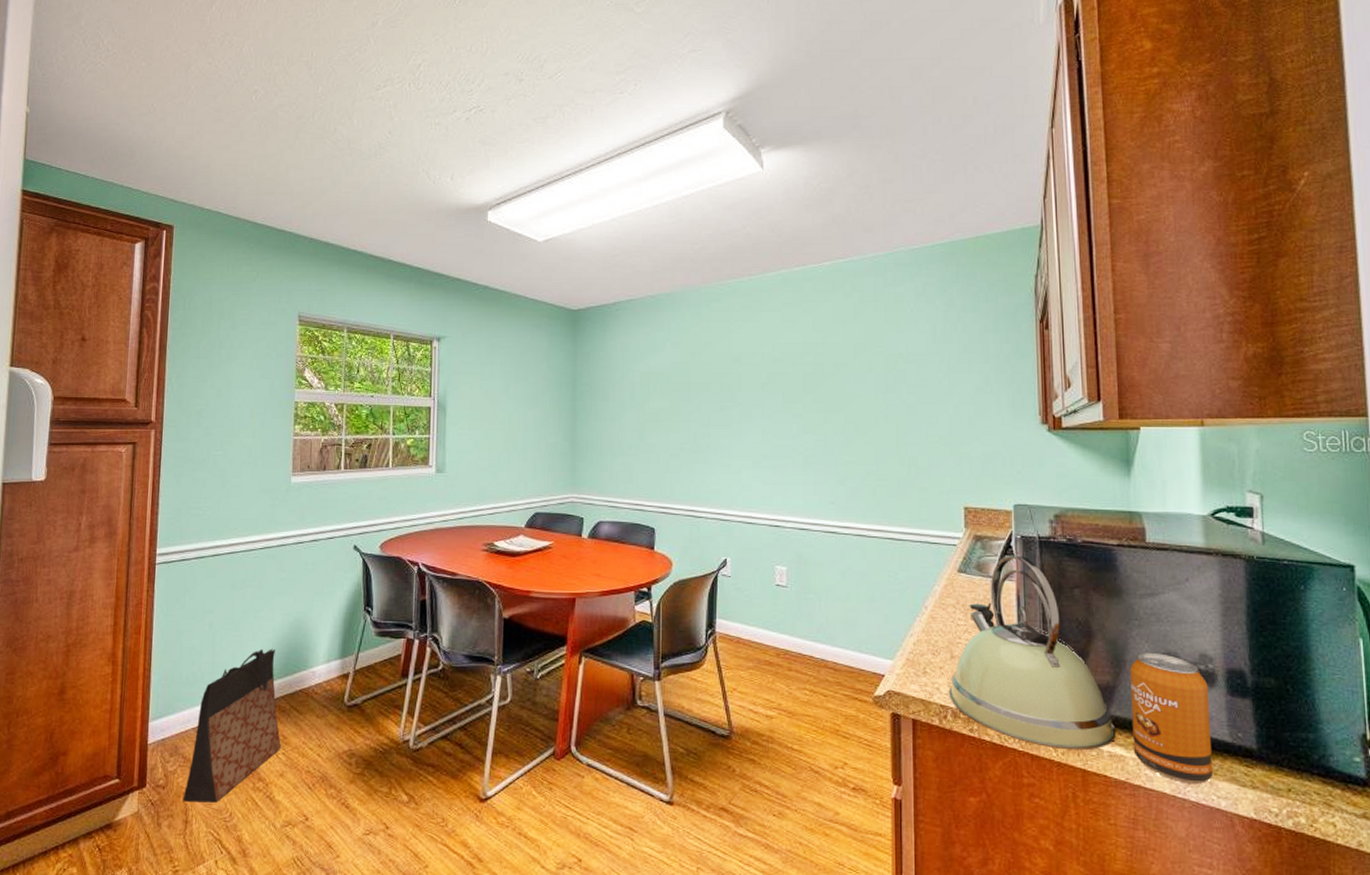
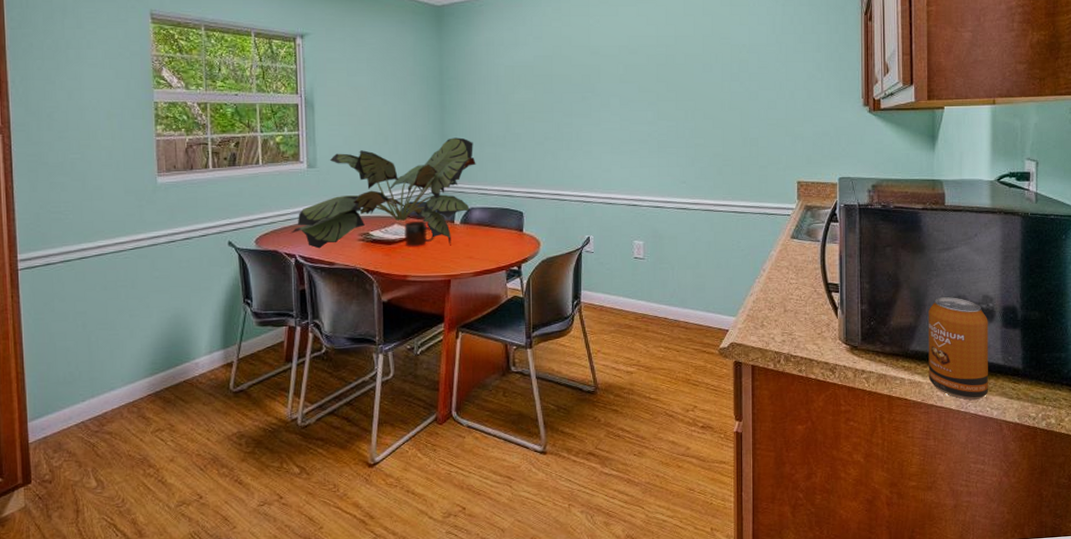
bag: present [183,648,282,803] -> none [71,344,170,493]
plant: none [415,446,607,561] -> present [291,137,476,249]
mug: none [529,533,561,561] -> present [404,221,435,247]
kettle: present [948,554,1116,751] -> none [781,221,915,381]

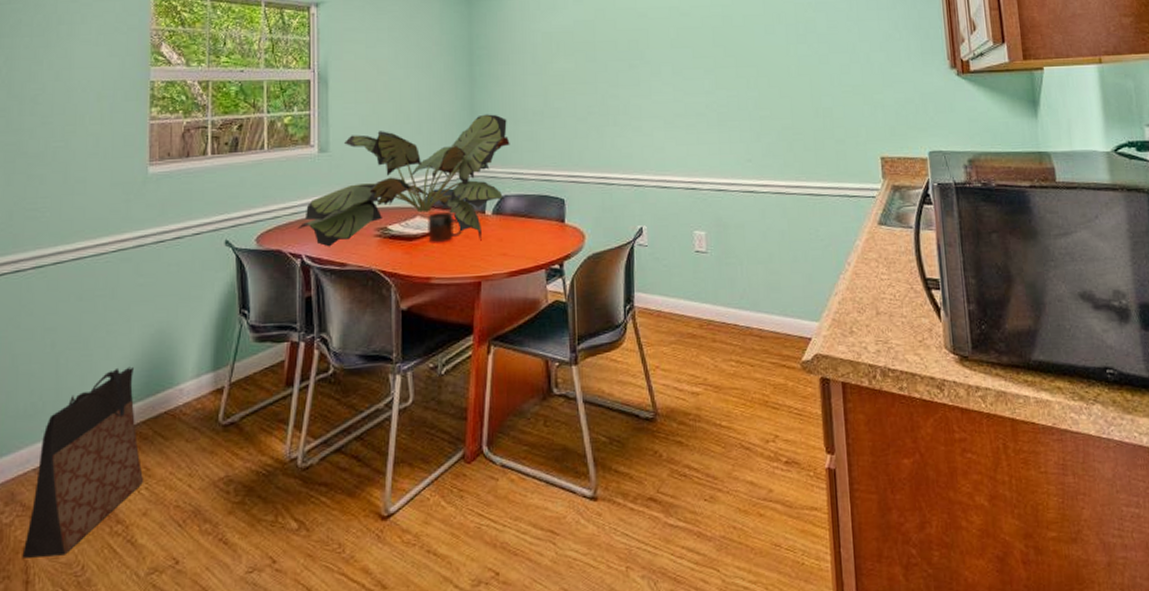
bag: none [71,344,170,493] -> present [22,366,144,558]
soda can: present [928,297,988,400] -> none [1049,293,1133,423]

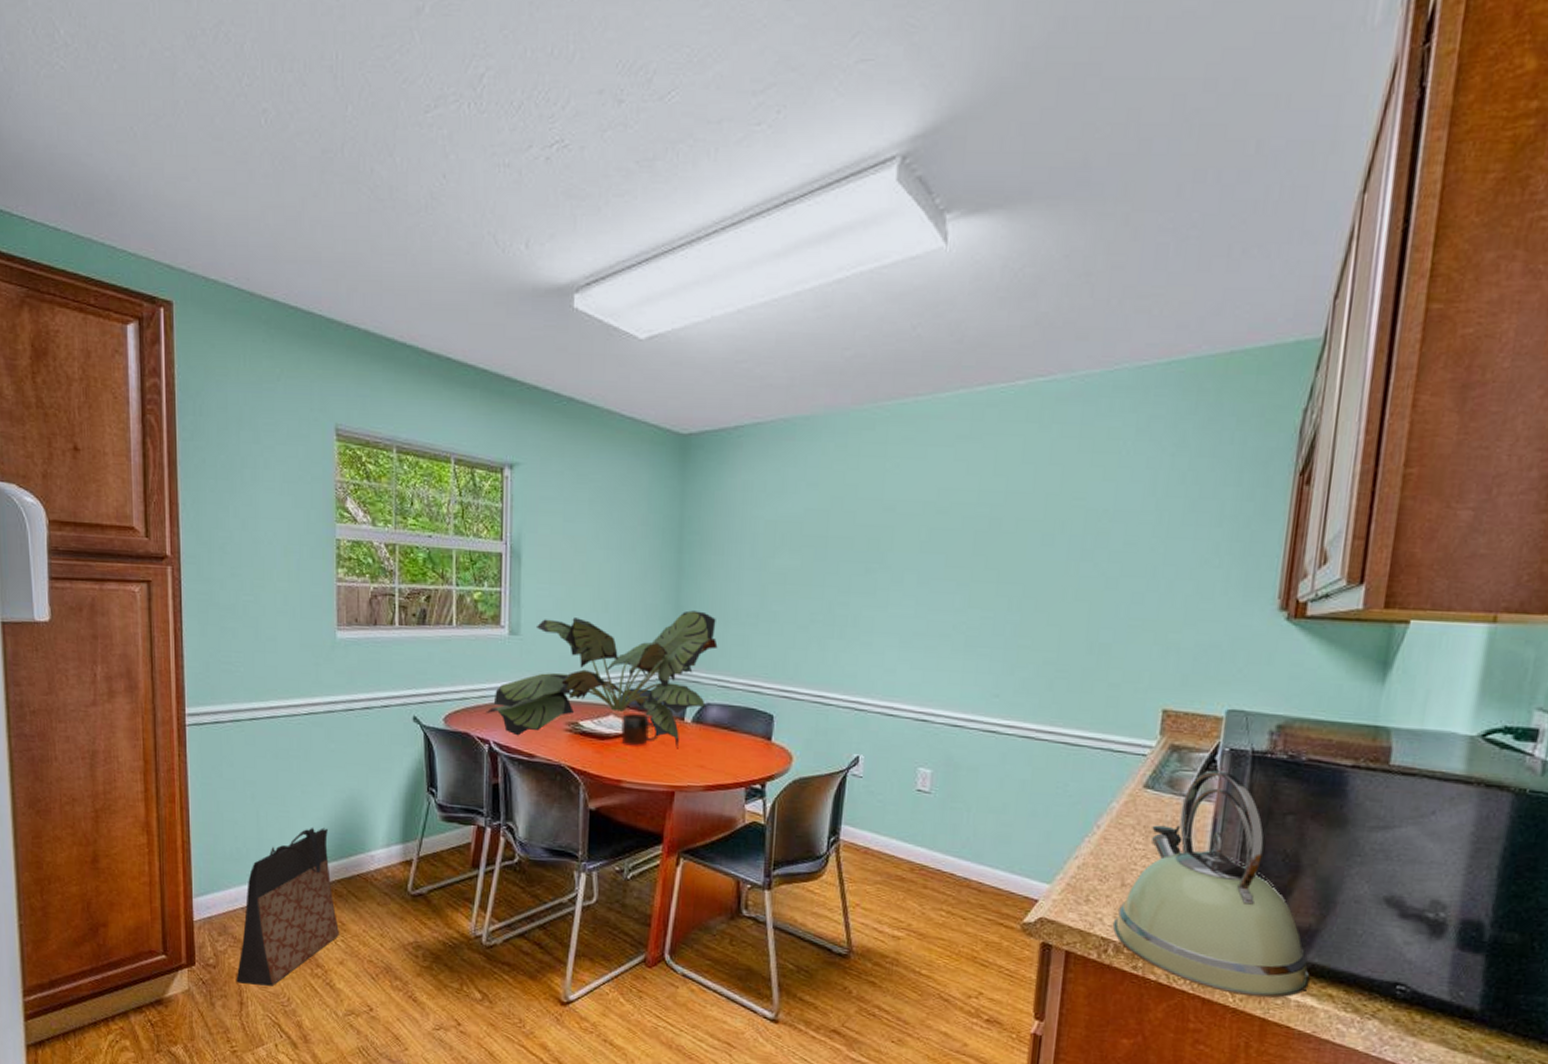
kettle: none [876,202,1041,401] -> present [1112,770,1310,999]

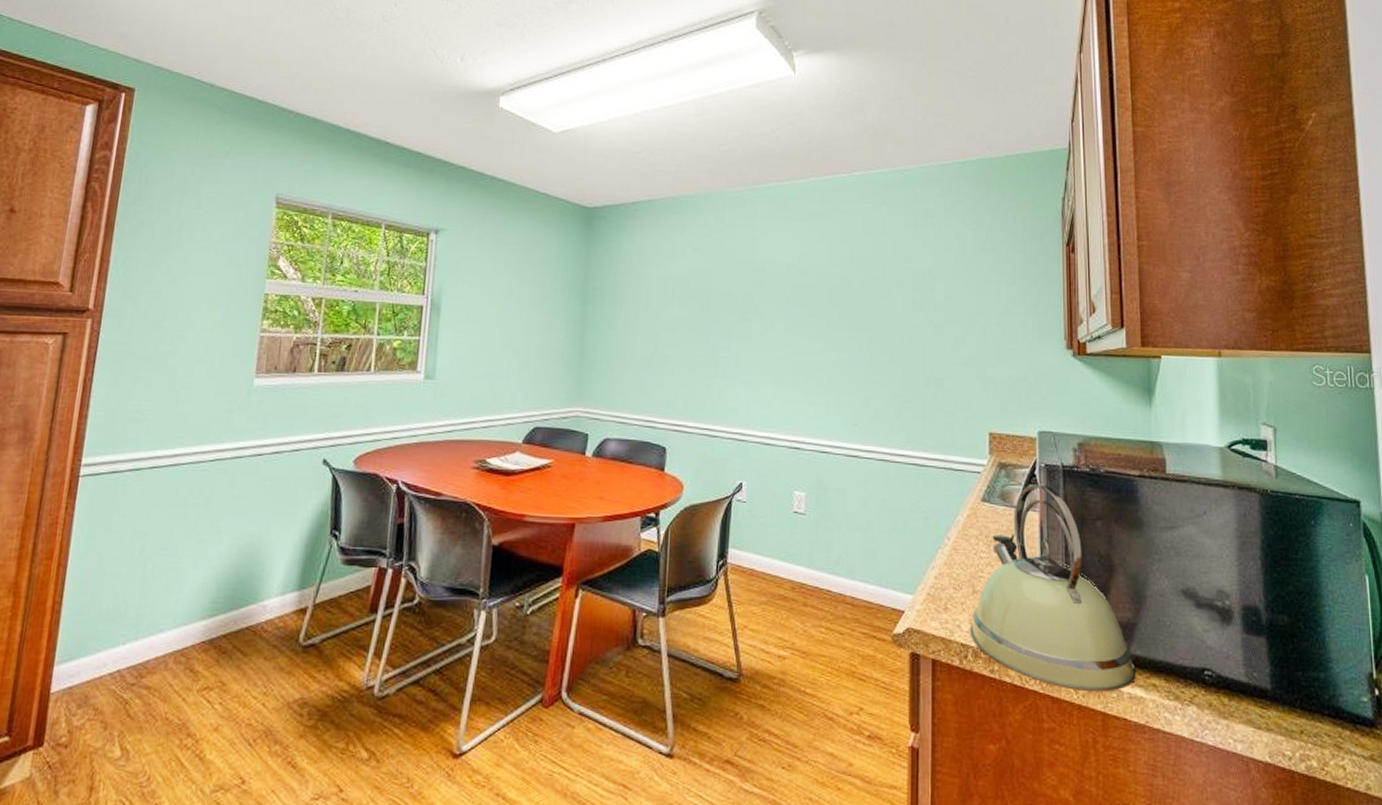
bag: present [236,827,340,986] -> none [89,578,220,764]
plant: present [485,610,718,749] -> none [396,355,617,482]
mug: present [621,714,659,747] -> none [526,450,562,481]

